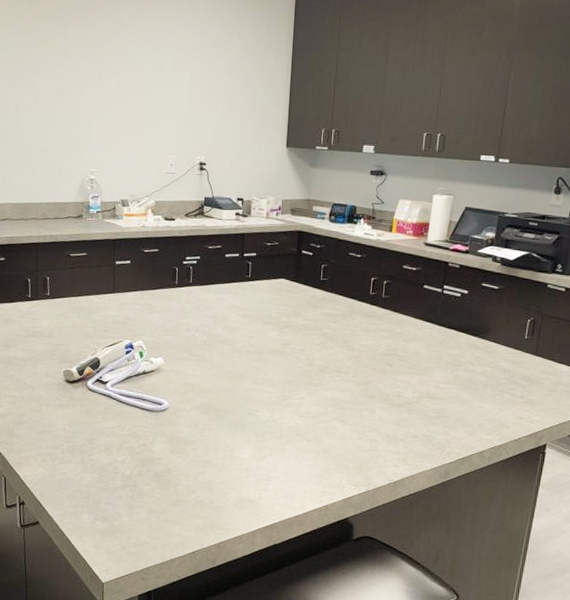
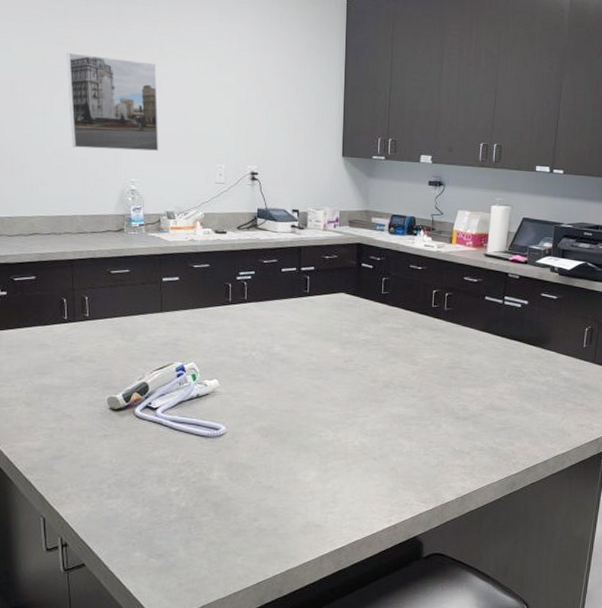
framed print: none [38,54,117,144] -> present [67,52,159,151]

